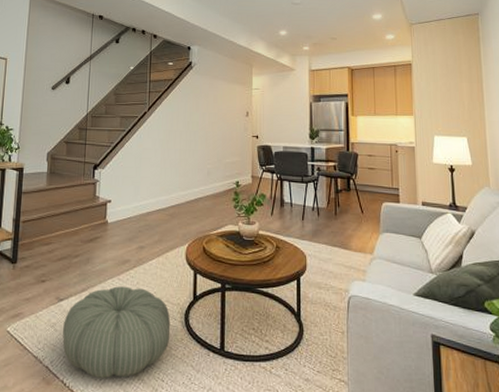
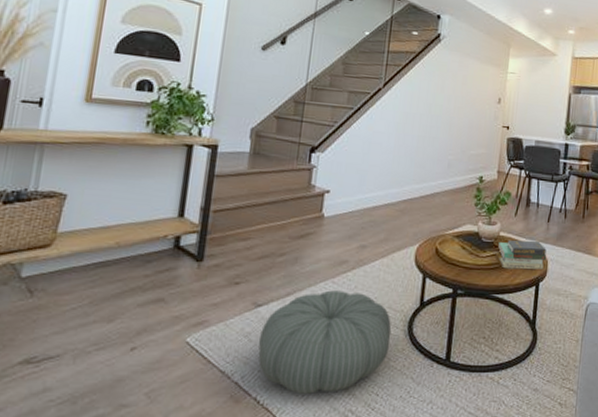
books: none [256,237,305,265] -> present [495,240,547,270]

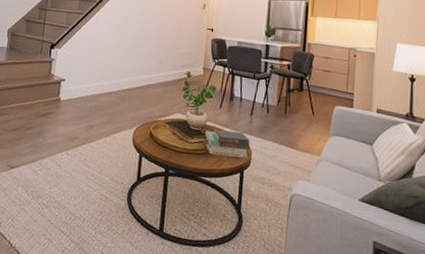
pouf: present [258,290,392,395] -> none [11,160,114,246]

